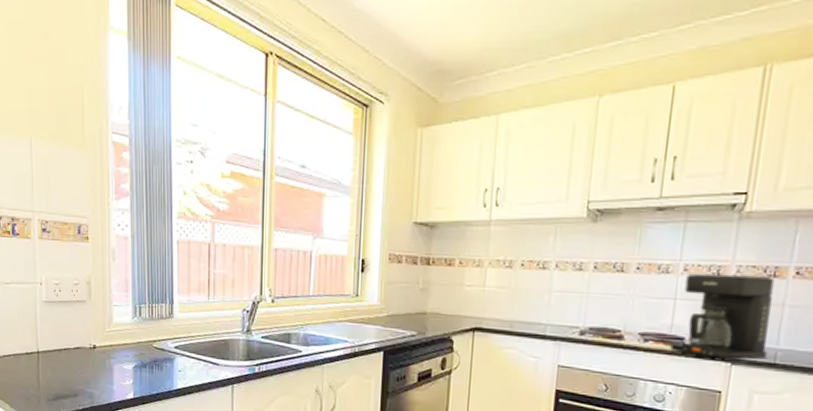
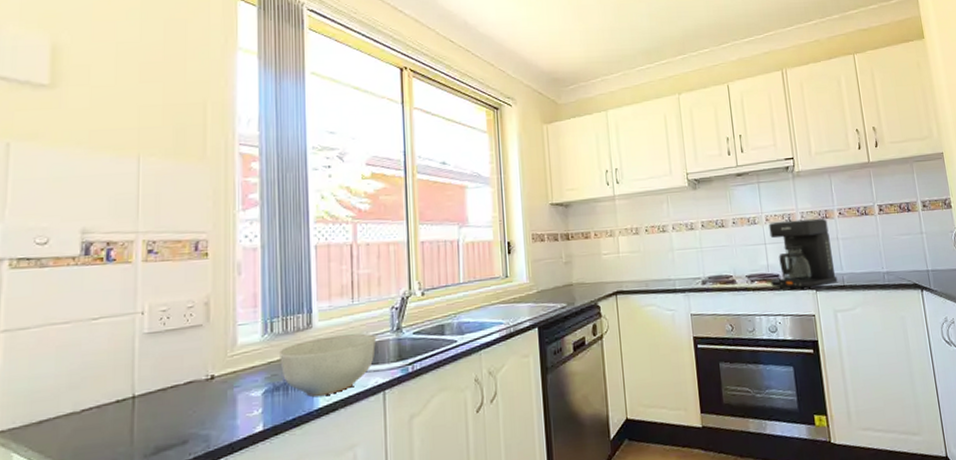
bowl: none [145,328,228,379] -> present [278,333,377,397]

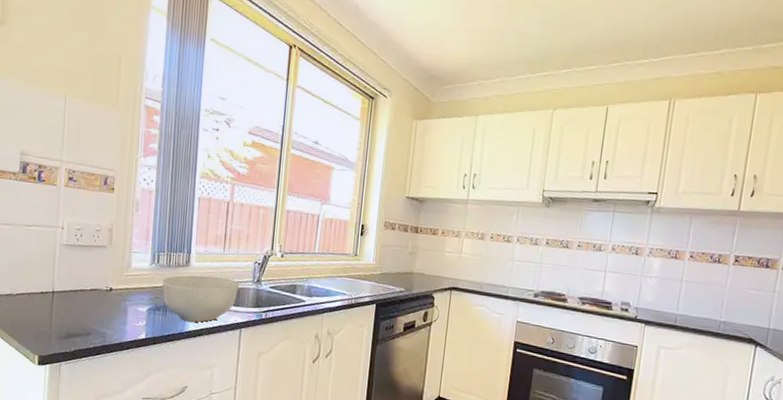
coffee maker: present [769,218,838,289] -> none [601,252,676,322]

